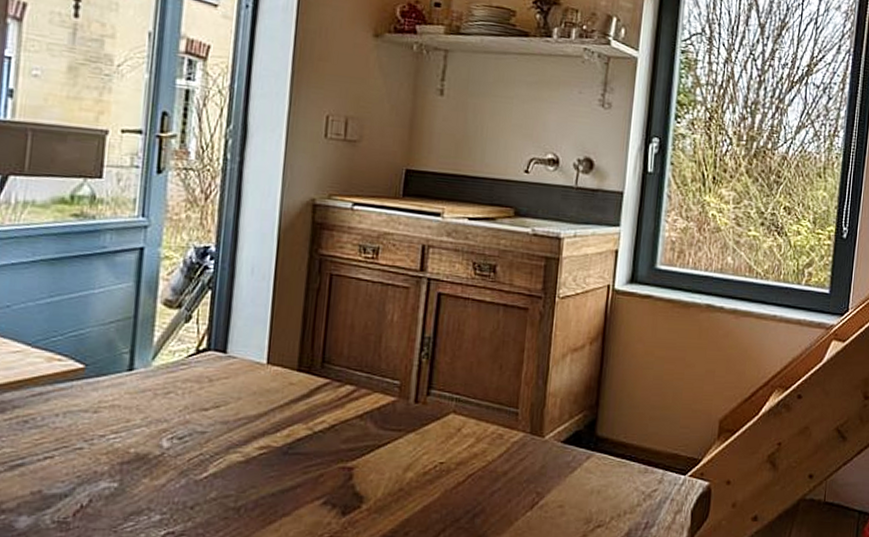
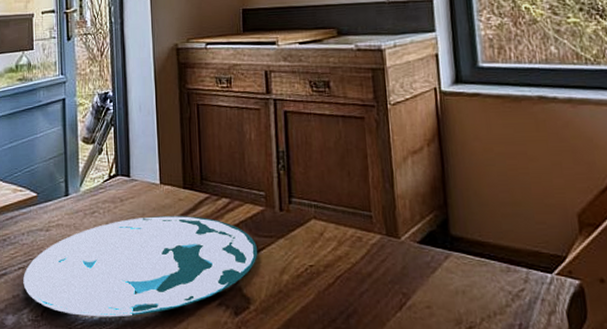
plate: none [49,401,381,518] -> present [23,216,257,318]

